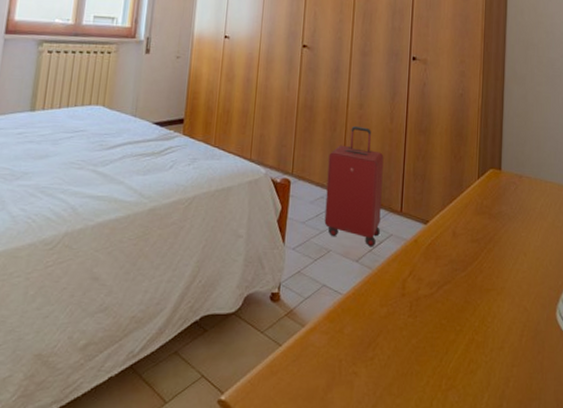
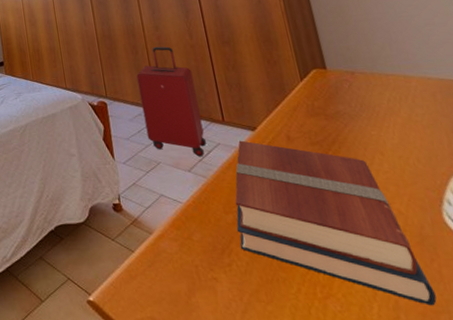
books: none [386,233,534,394] -> present [235,140,437,306]

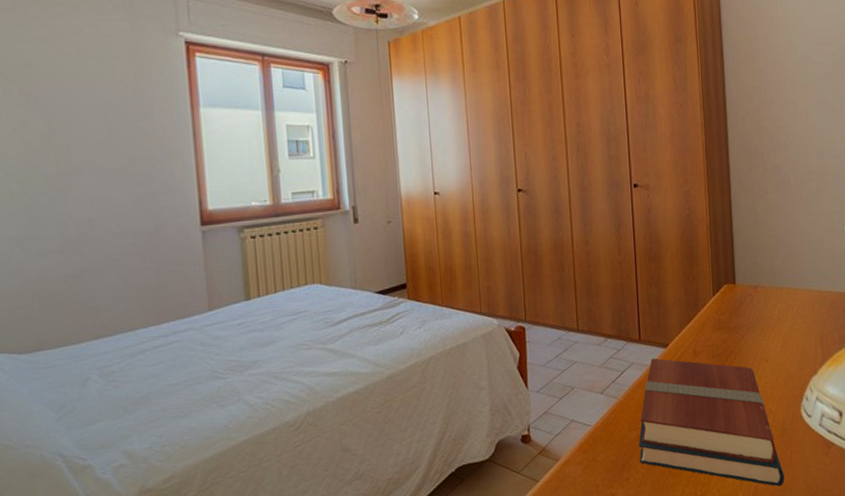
suitcase: present [136,46,207,157] -> none [560,263,622,378]

